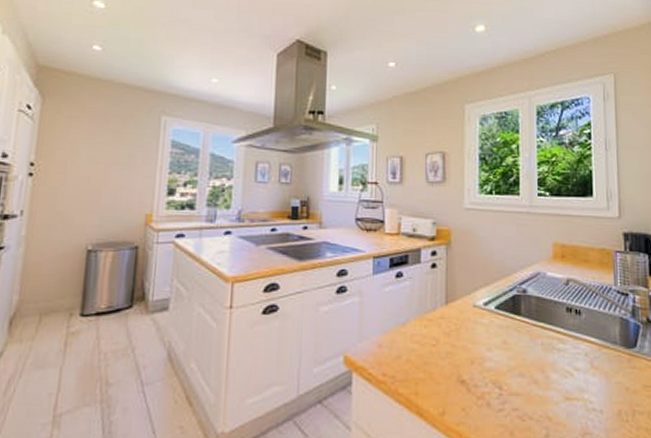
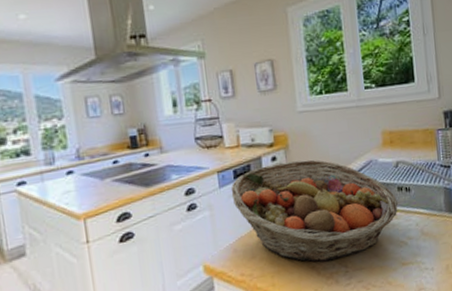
fruit basket: none [384,258,565,378] -> present [230,159,398,263]

